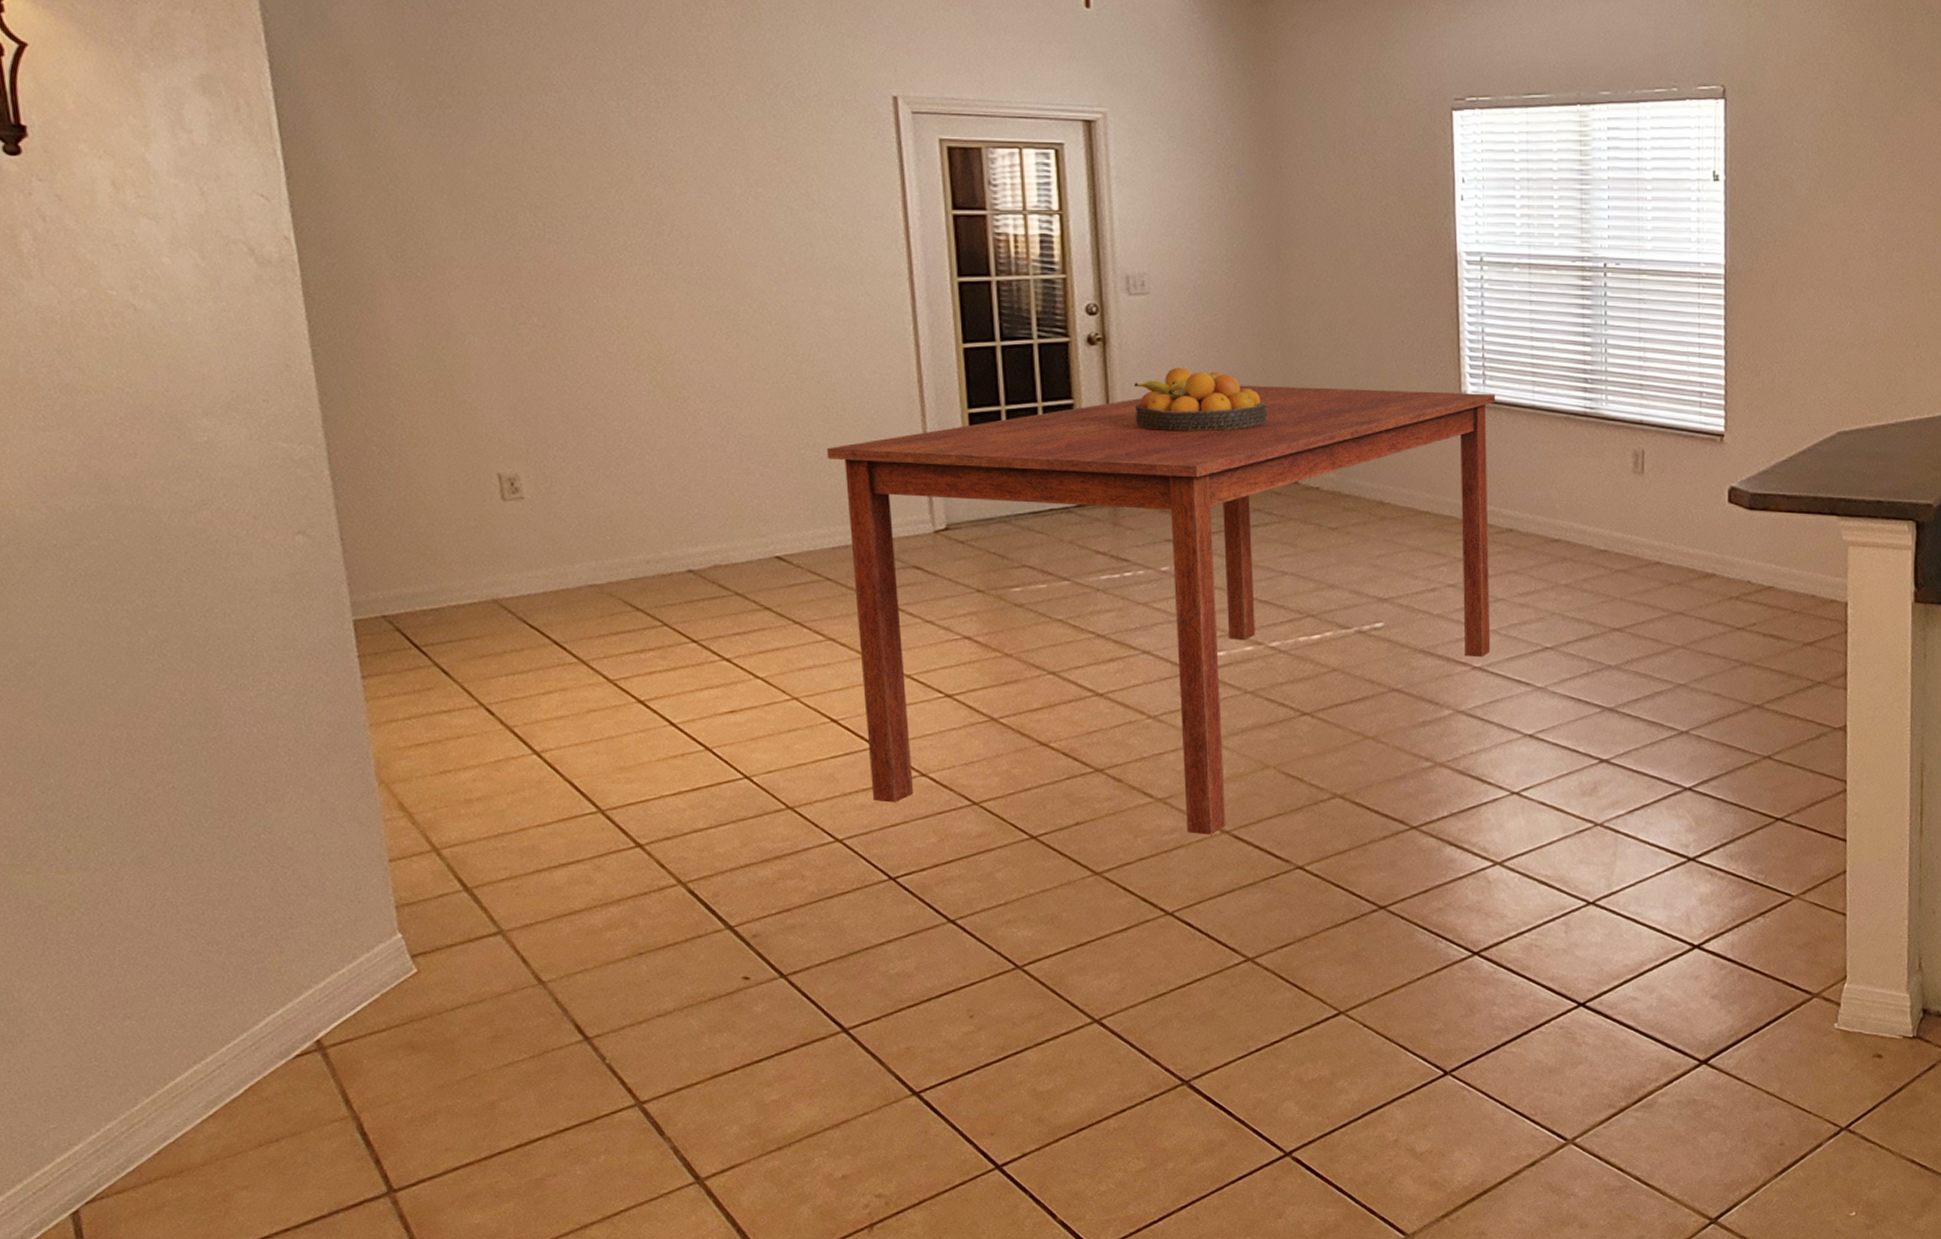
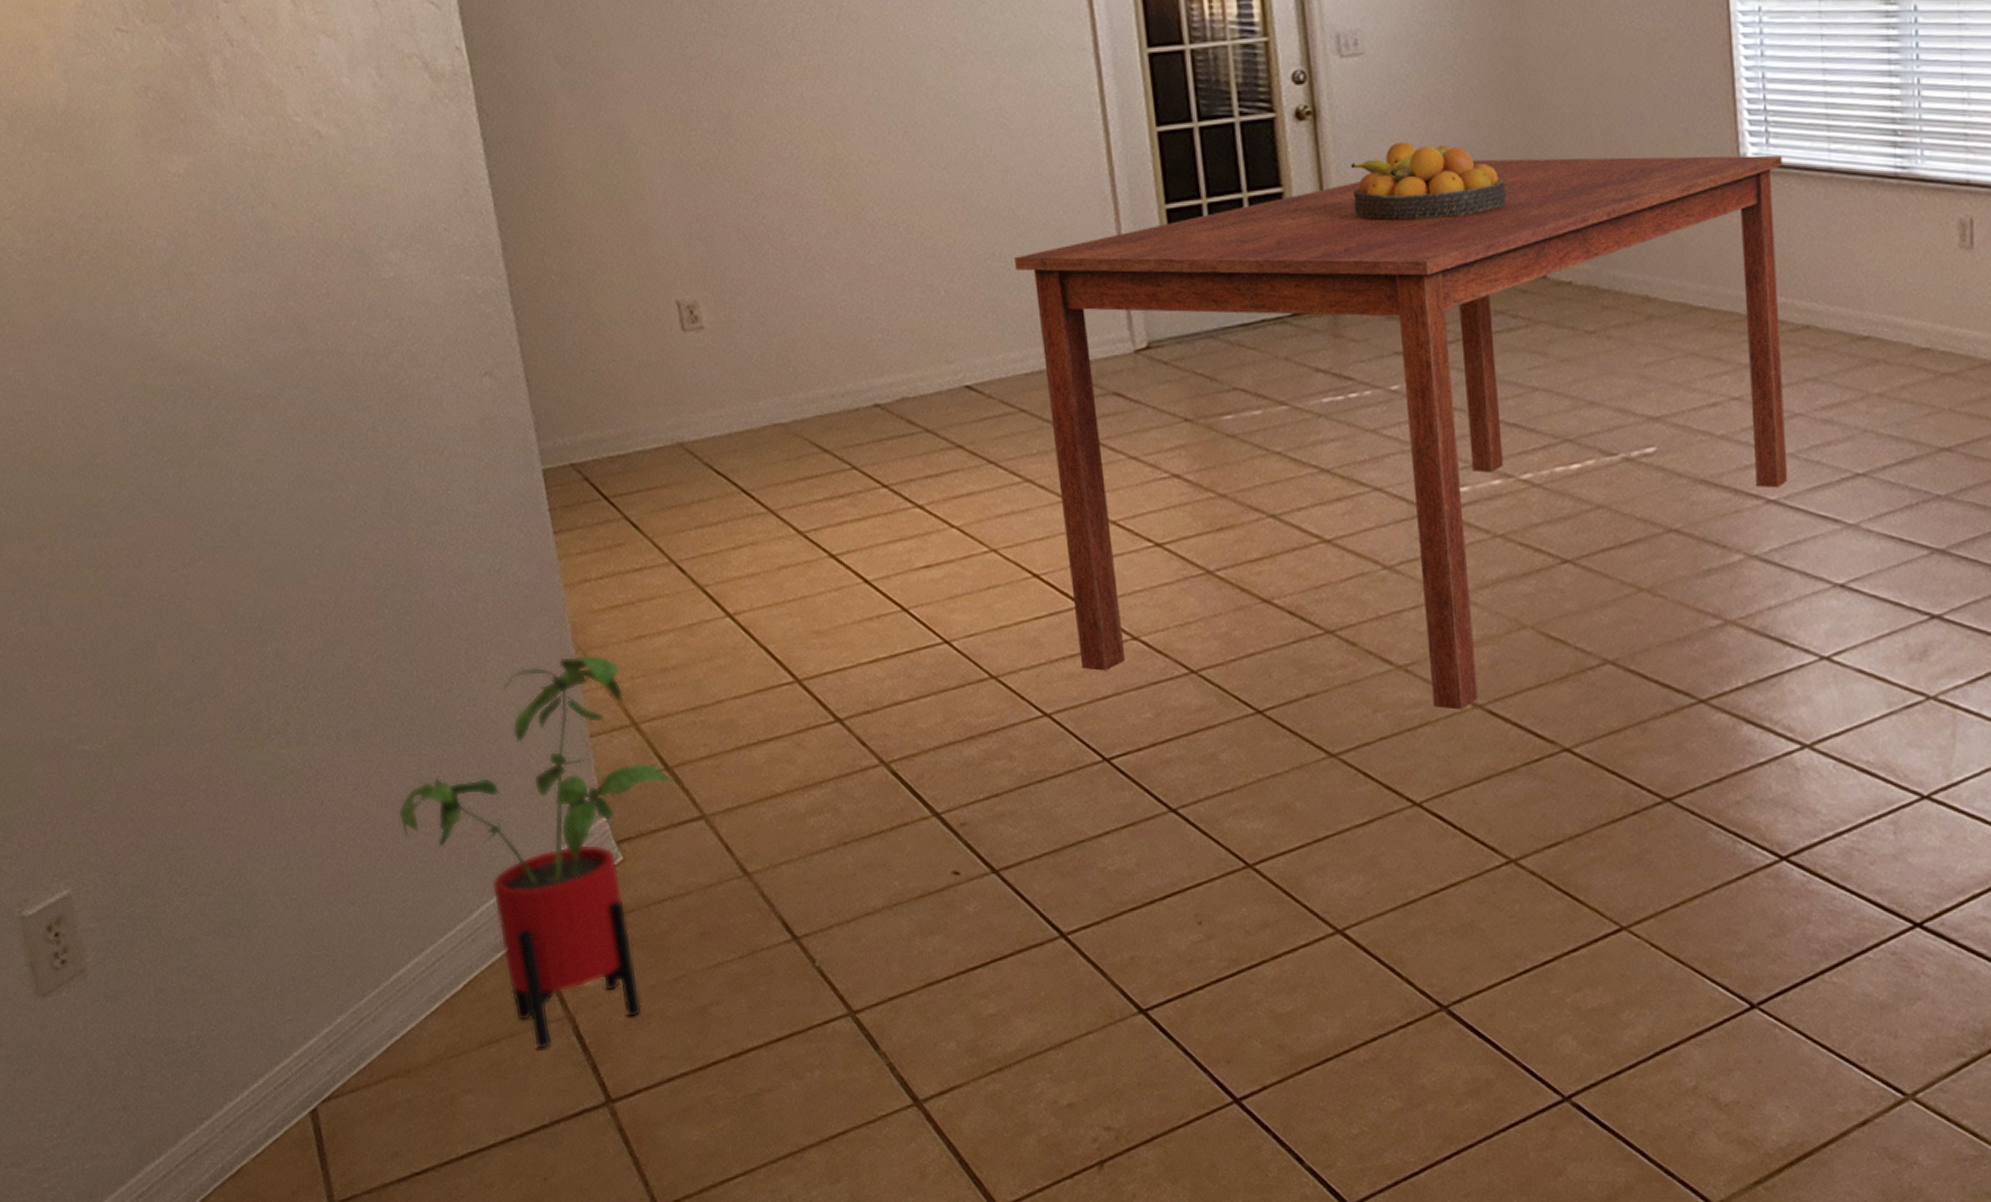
house plant: none [183,787,472,1146] -> present [398,654,673,1049]

